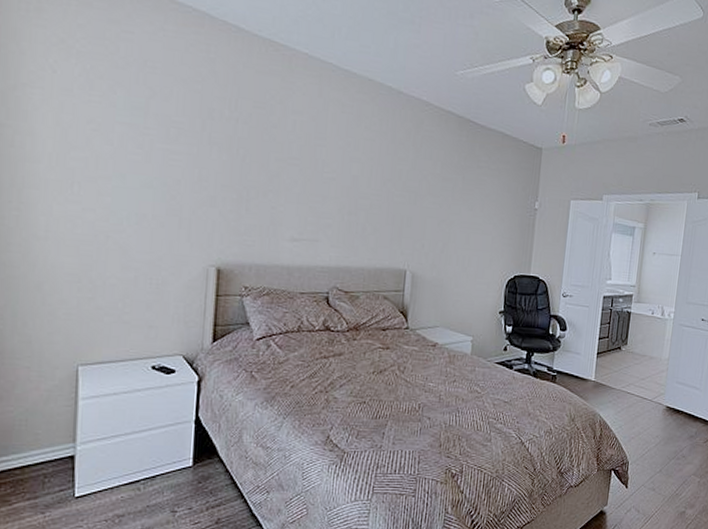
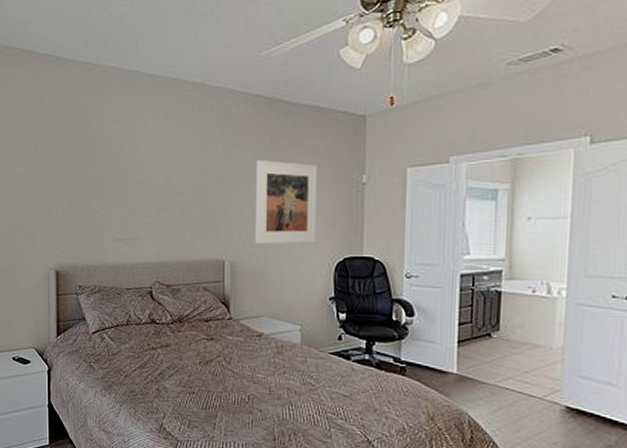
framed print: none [437,175,498,260] -> present [255,160,317,244]

